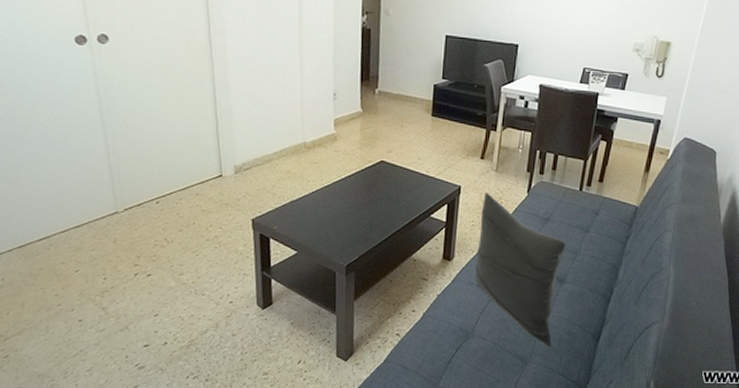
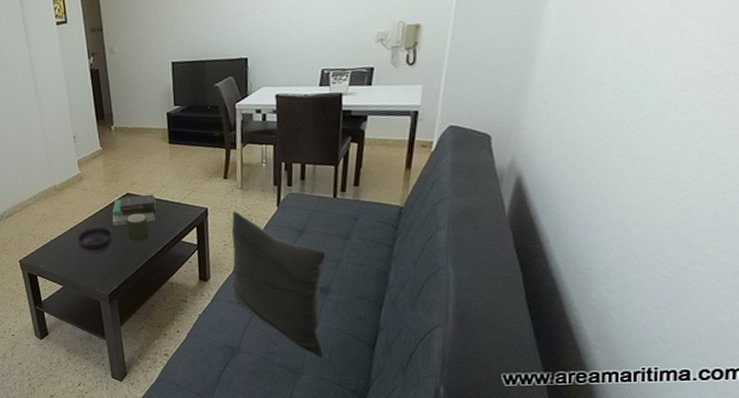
bowl: none [321,191,360,220] -> present [77,226,113,253]
books: none [362,164,411,194] -> present [112,194,157,227]
mug: none [376,182,399,213] -> present [126,213,149,242]

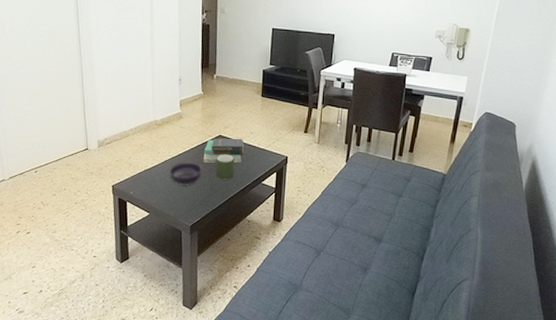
pillow: present [231,211,326,358] -> none [301,162,382,300]

